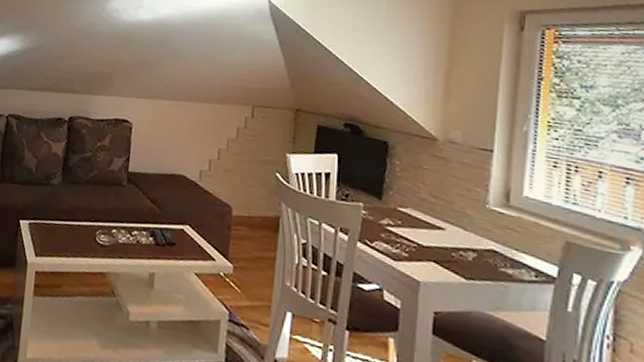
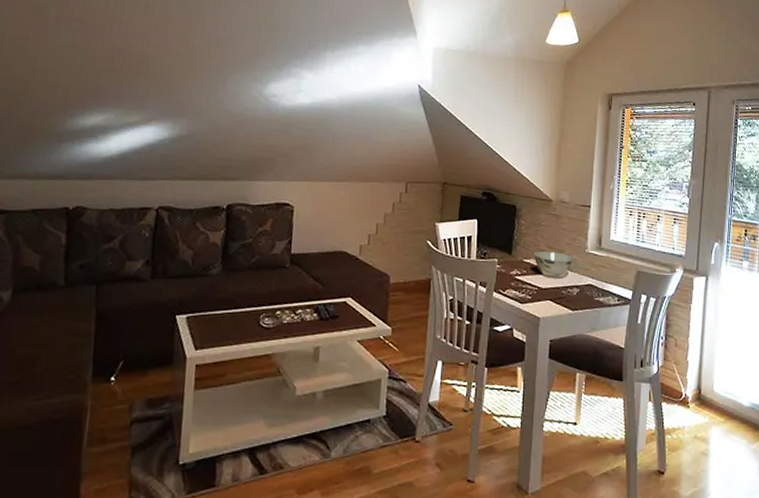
bowl: none [411,200,469,237] -> present [533,251,574,278]

